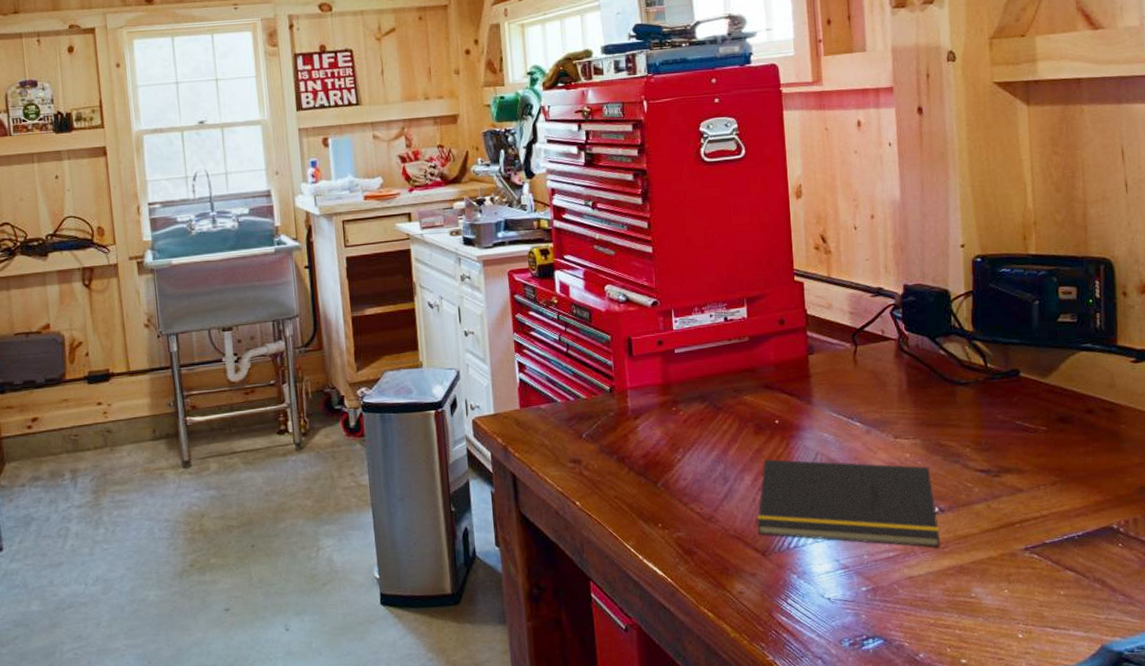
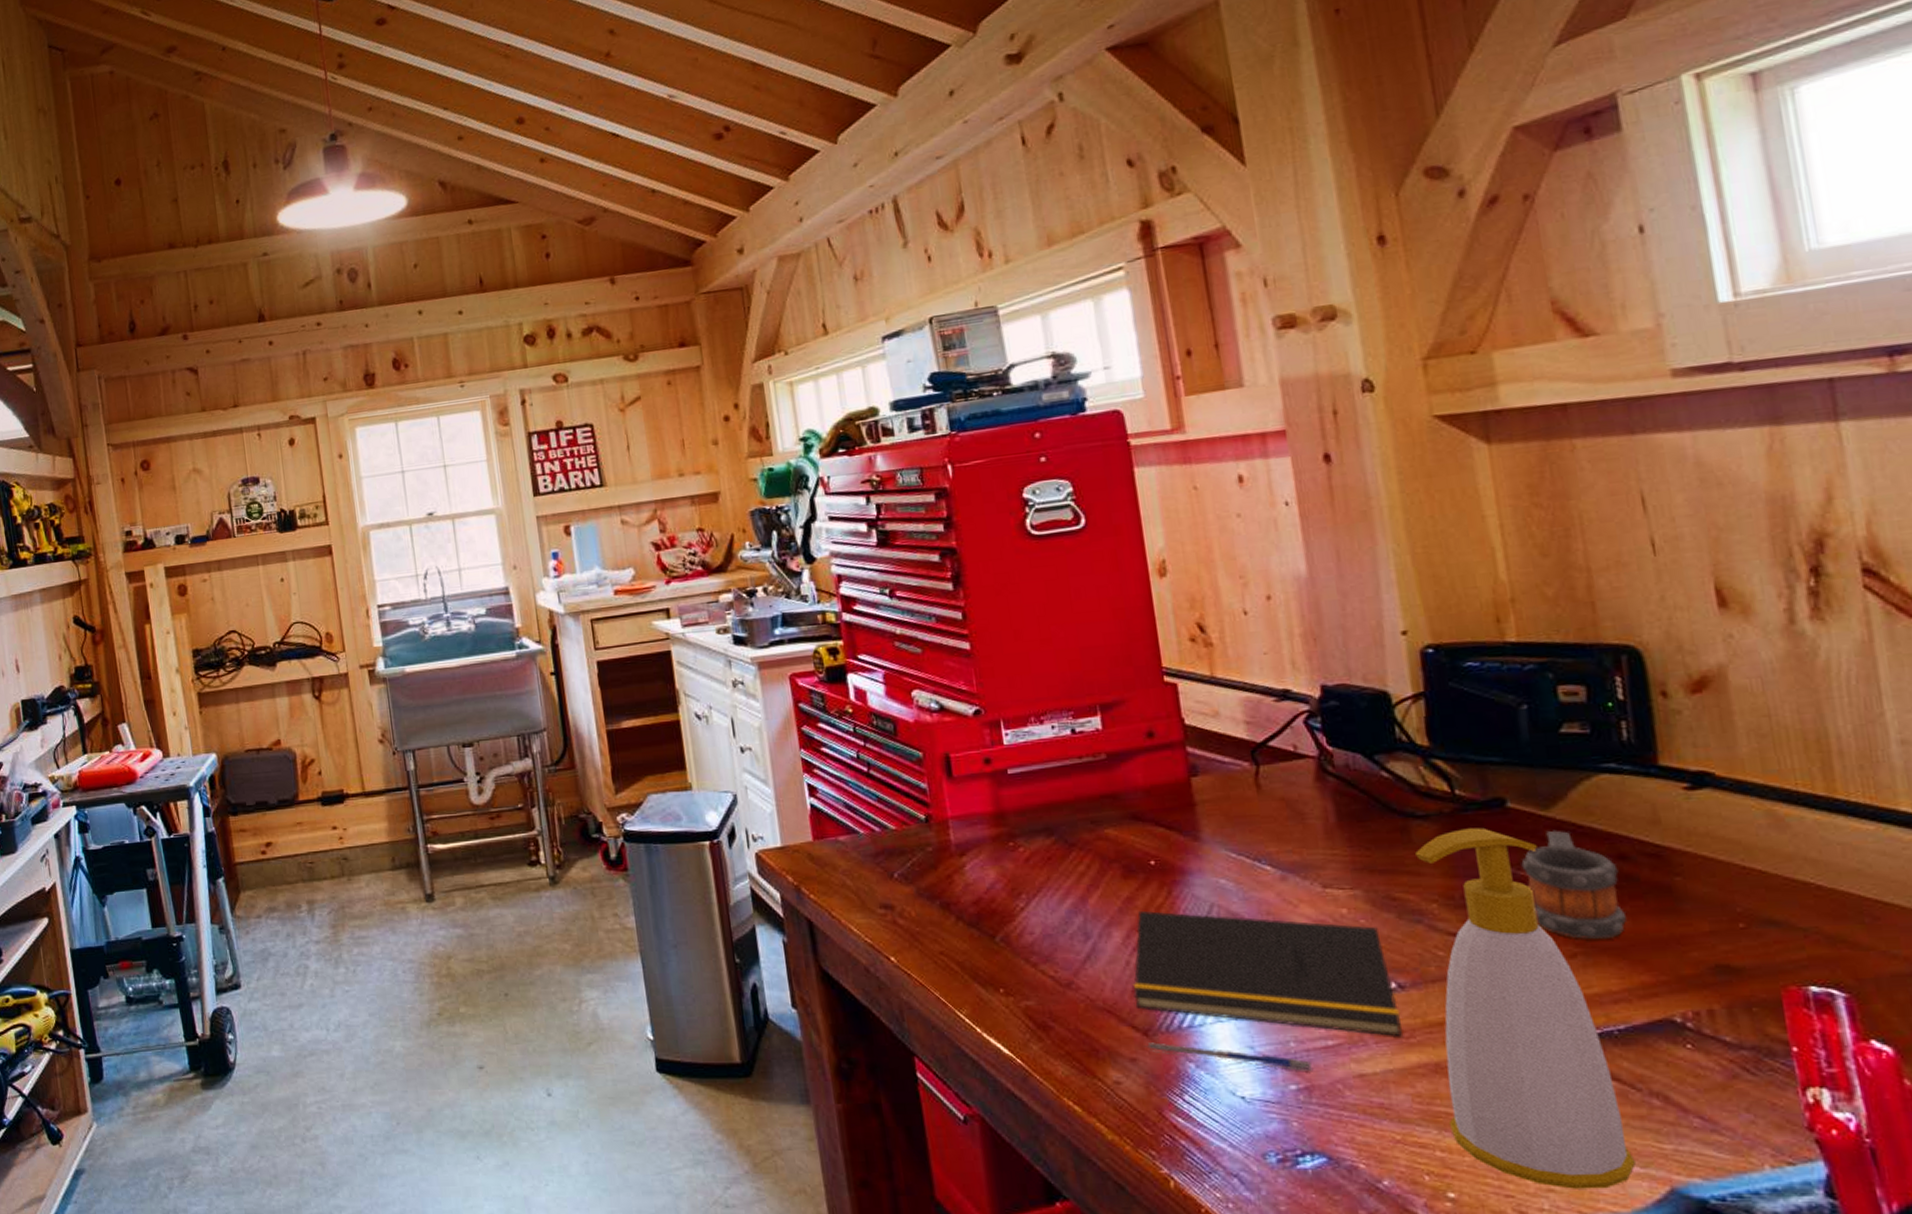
pen: none [762,560,878,577] -> present [1144,1042,1312,1072]
soap bottle: none [958,391,1081,651] -> present [1415,827,1636,1189]
mug: none [1026,392,1090,472] -> present [1521,830,1628,940]

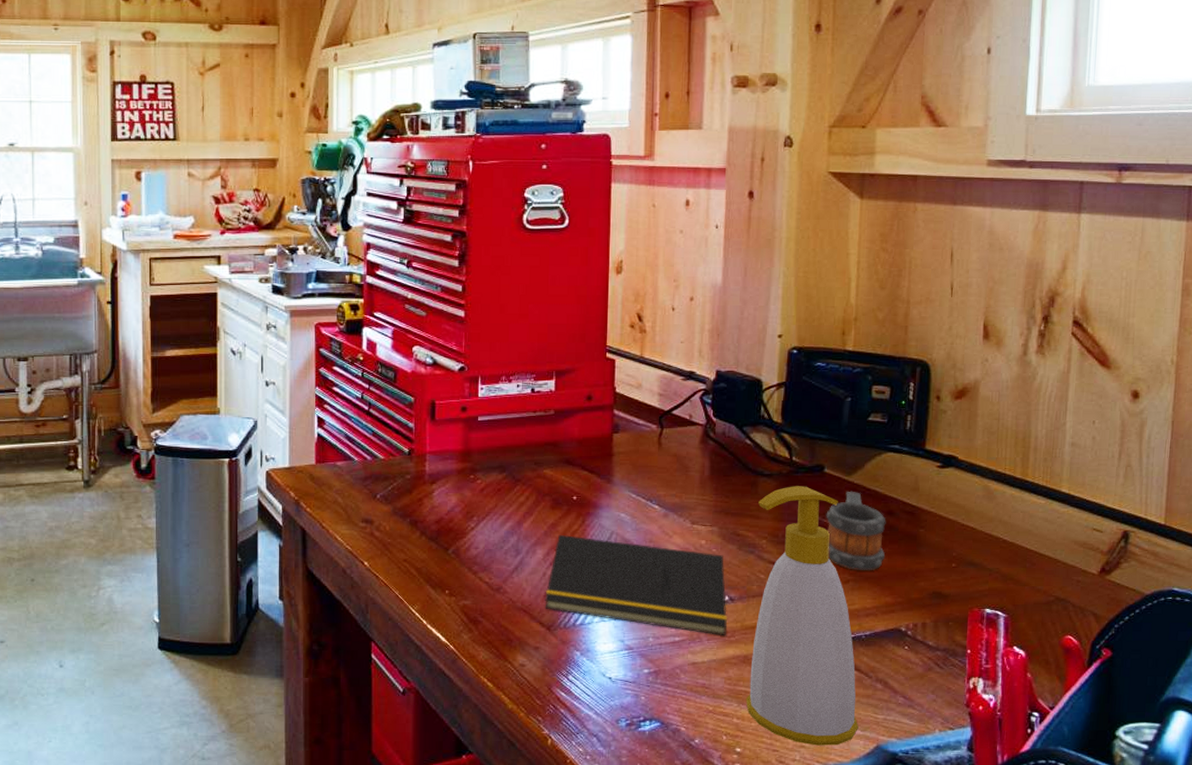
pen: present [1144,1042,1312,1072] -> none [546,635,661,660]

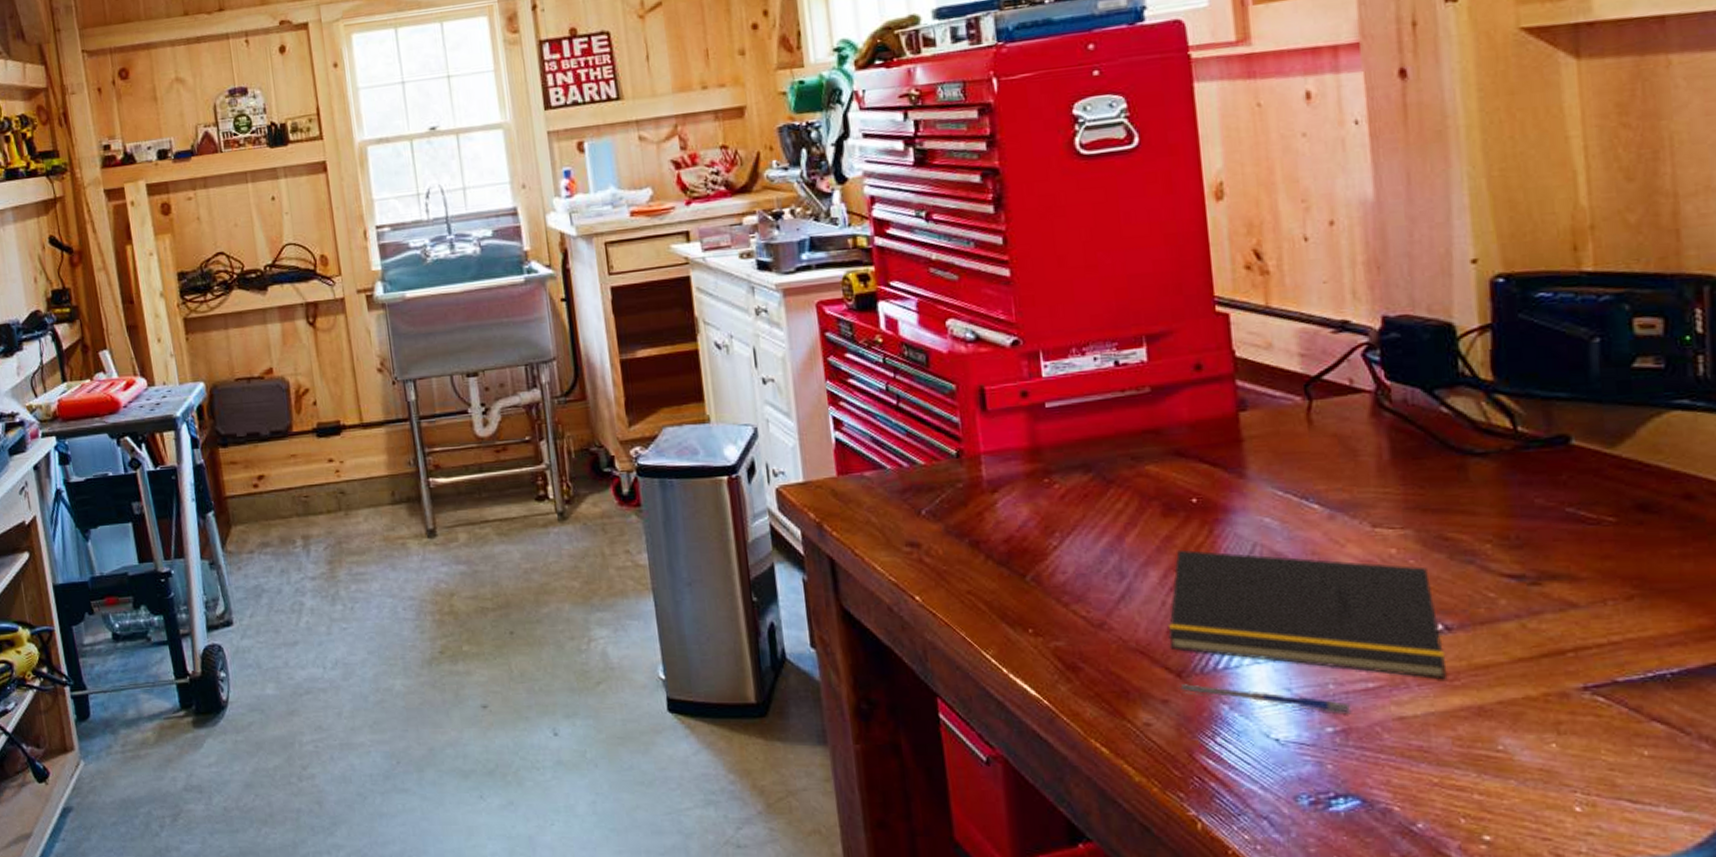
pen: none [546,635,661,660] -> present [1177,684,1351,715]
soap bottle: present [745,486,859,746] -> none [1472,466,1679,832]
mug: present [826,491,886,571] -> none [1582,468,1690,582]

